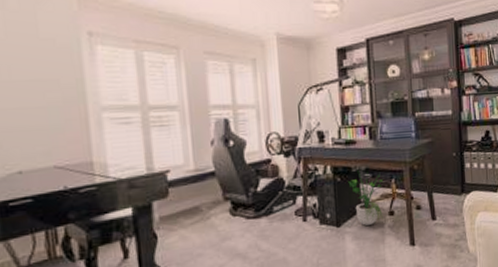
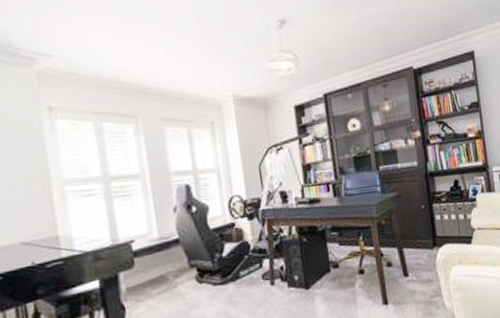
potted plant: present [348,171,383,226] -> none [314,230,353,286]

